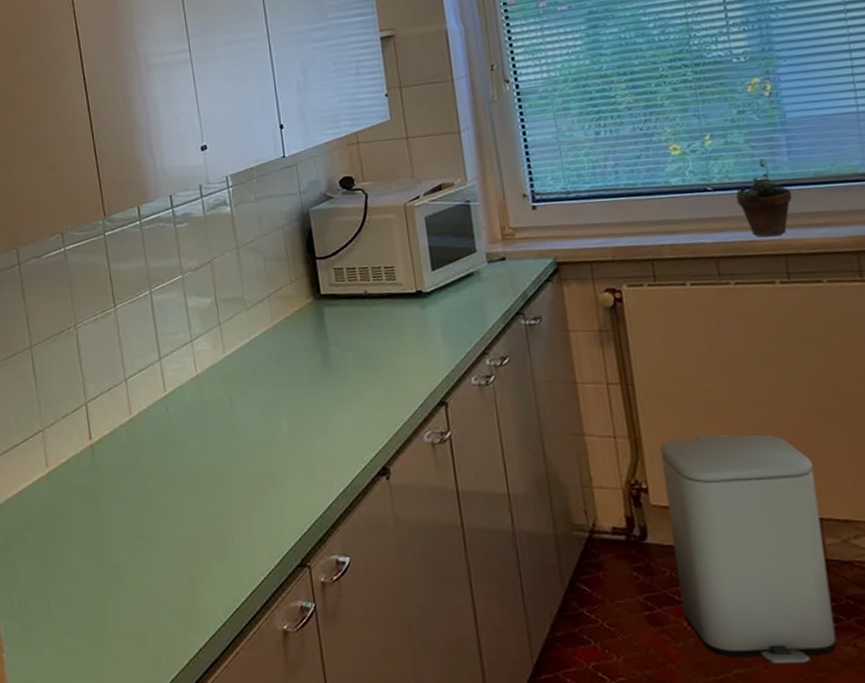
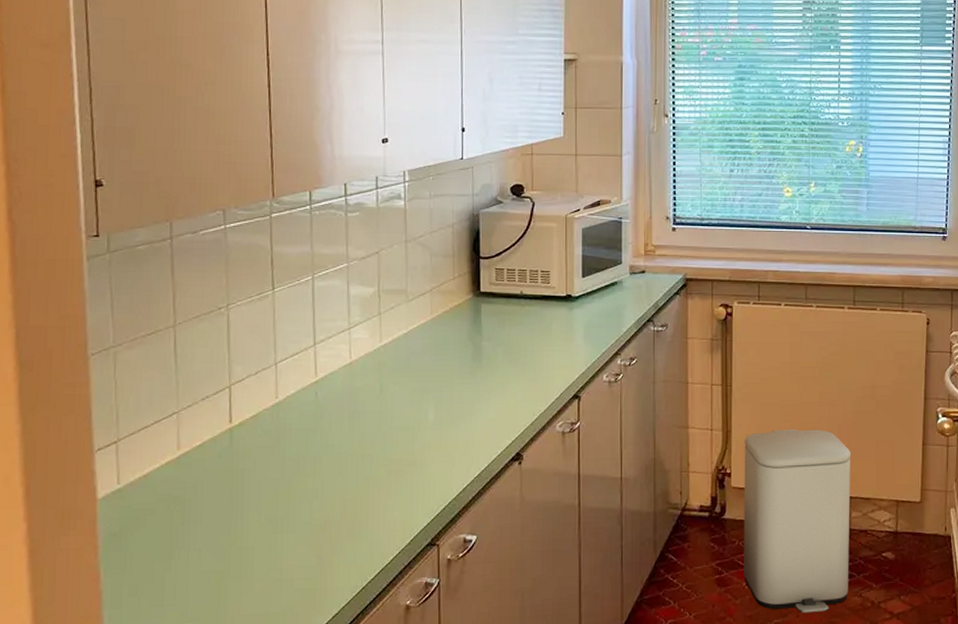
succulent plant: present [736,158,793,237] -> none [827,207,865,271]

